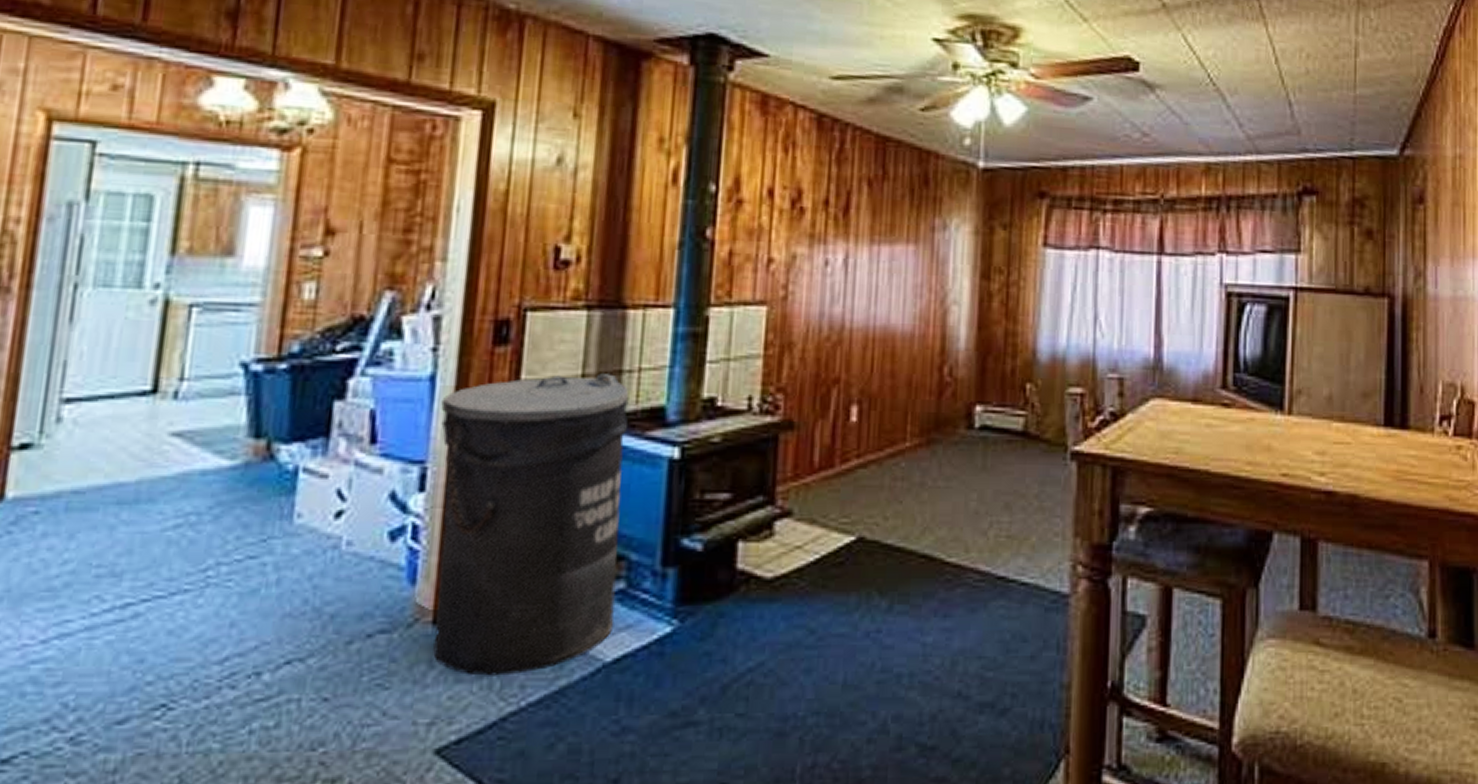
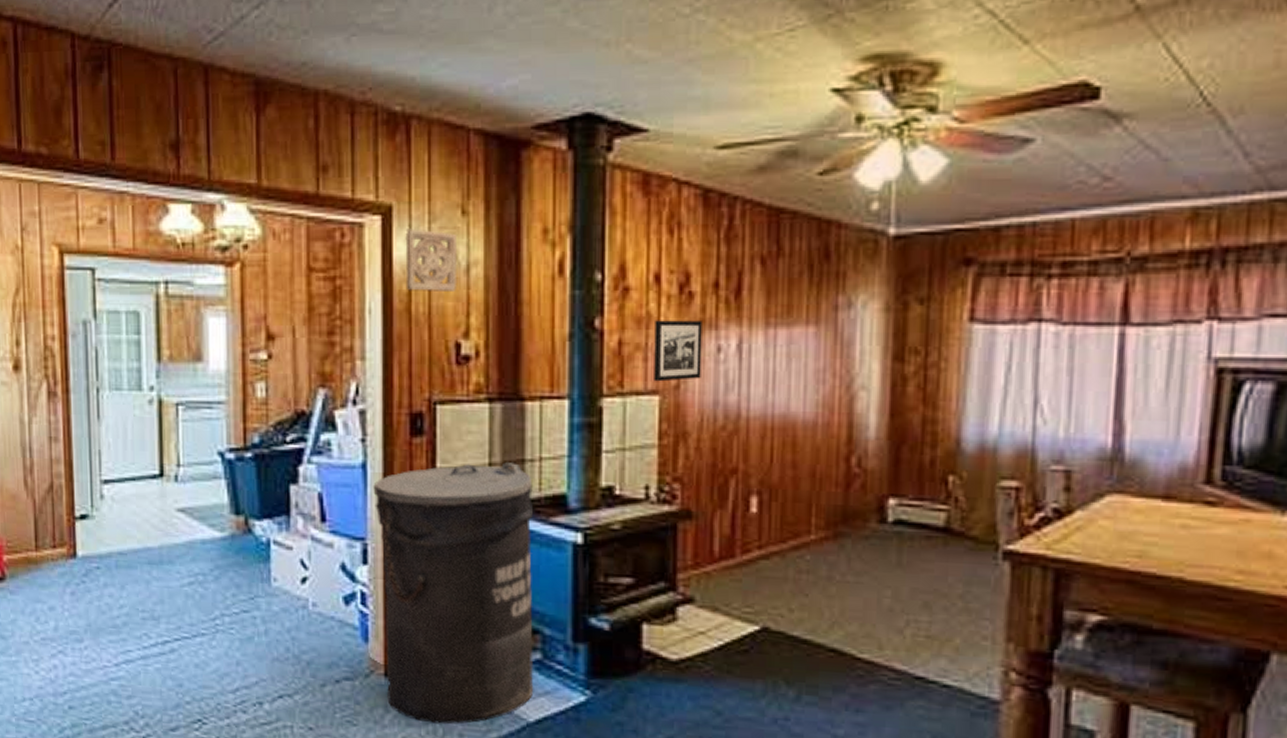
wall ornament: none [502,126,567,194] -> present [405,228,458,291]
picture frame: none [762,233,812,293] -> present [654,320,702,382]

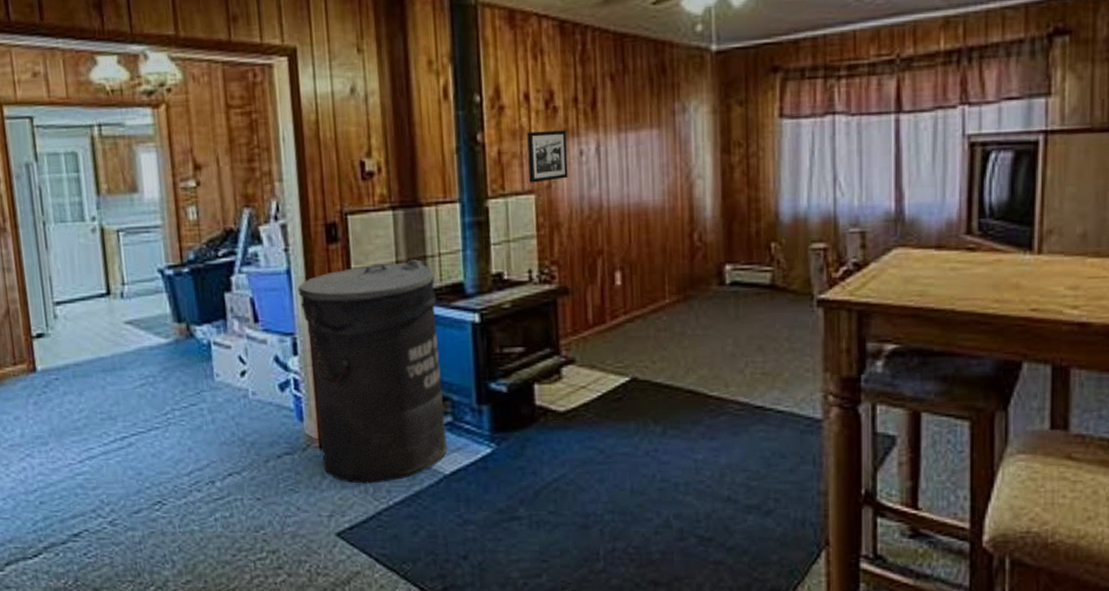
wall ornament: present [405,228,458,291] -> none [309,66,358,120]

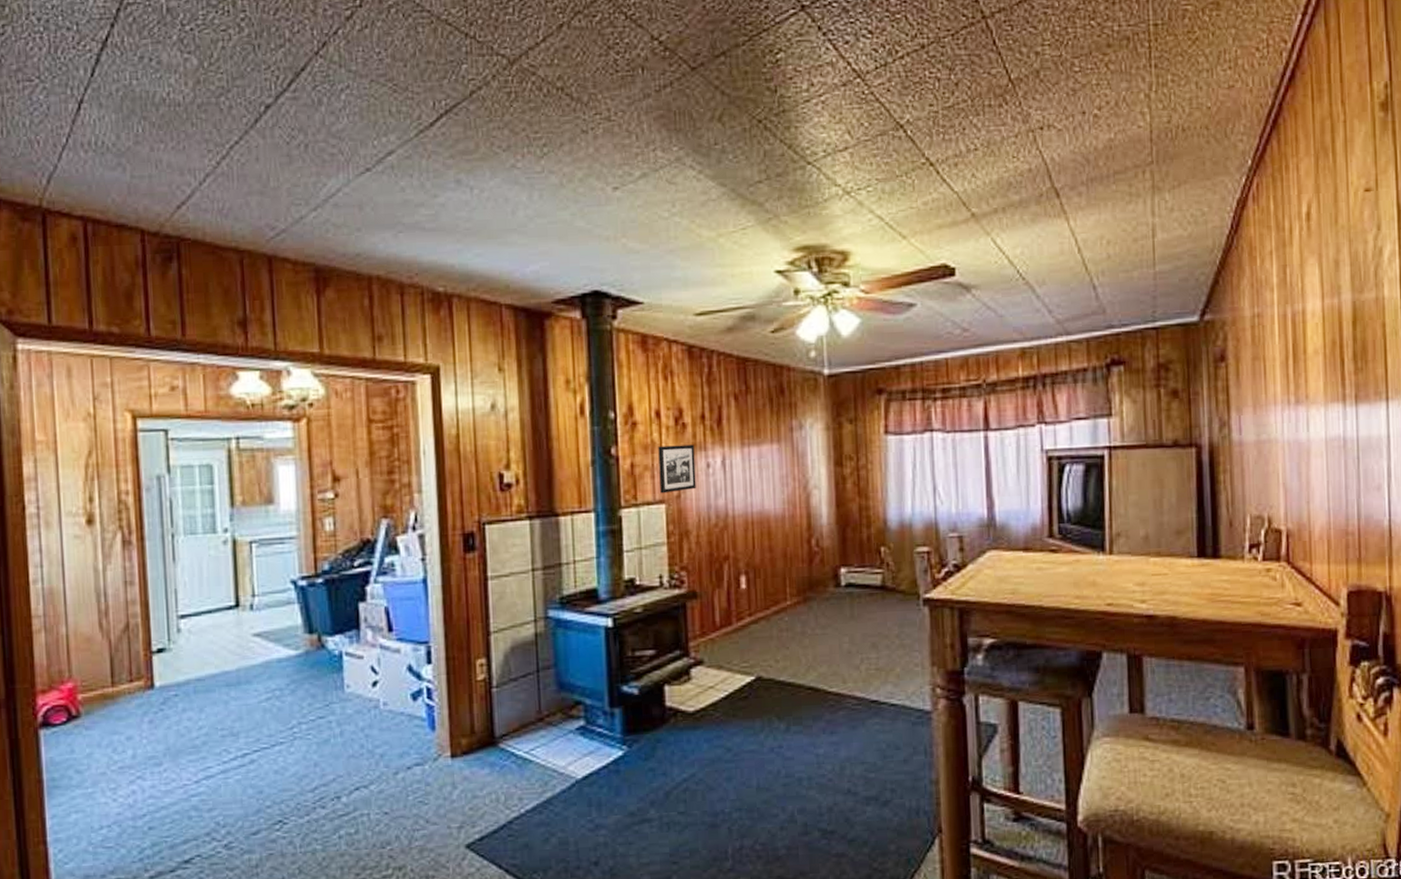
trash can: present [297,259,448,484] -> none [433,567,580,793]

